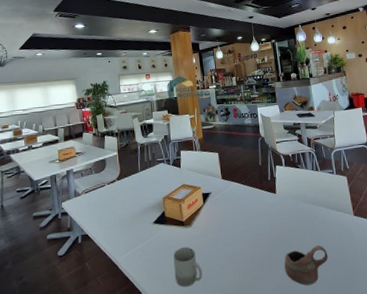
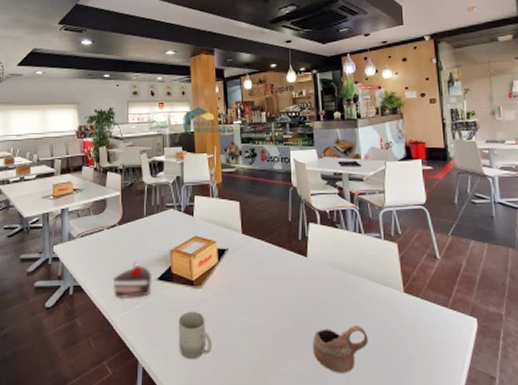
slice of cake: none [115,209,149,243] -> present [112,260,153,299]

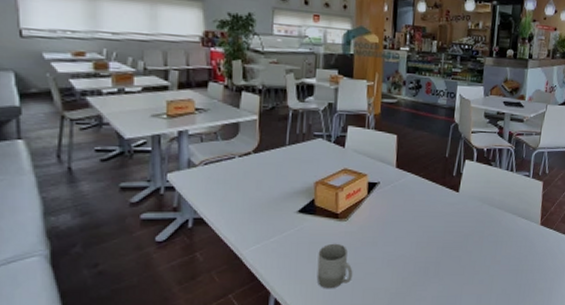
slice of cake: present [112,260,153,299] -> none [243,192,292,232]
cup: present [313,324,368,373] -> none [451,253,503,295]

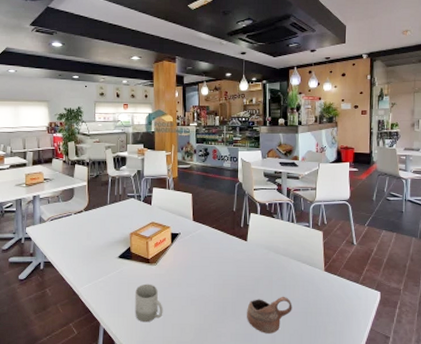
cup: none [451,253,503,295] -> present [247,296,292,334]

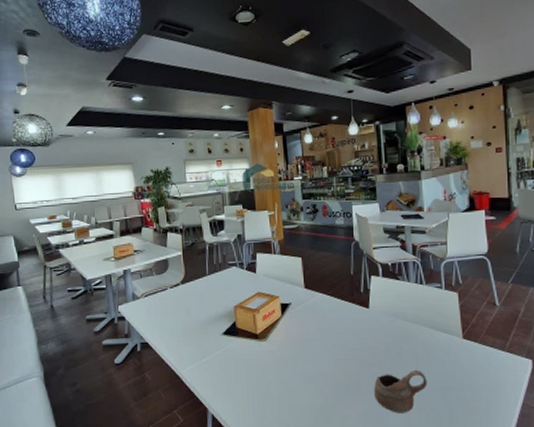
cup: present [135,284,163,323] -> none [244,362,278,406]

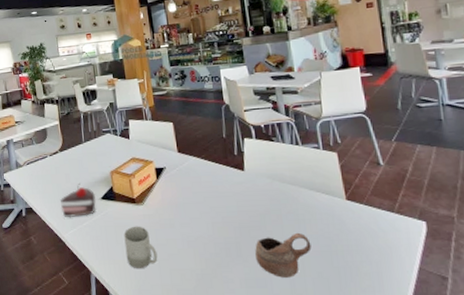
slice of cake: none [178,317,218,354] -> present [59,182,97,218]
cup: none [244,362,278,406] -> present [123,226,158,269]

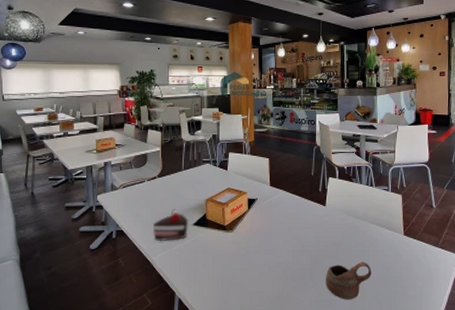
cup: present [123,226,158,269] -> none [211,251,240,291]

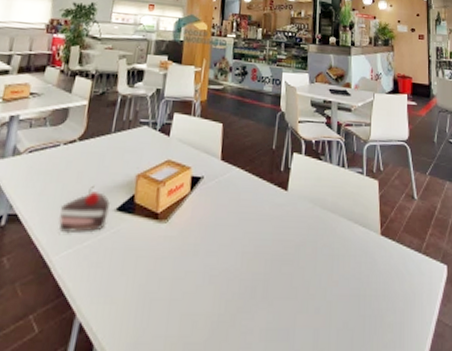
cup: present [326,261,372,300] -> none [282,270,341,328]

